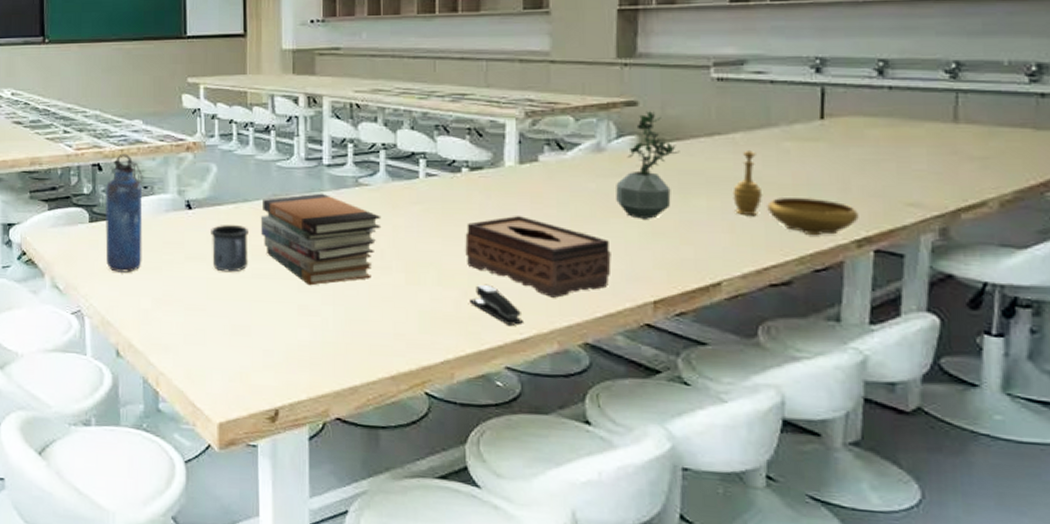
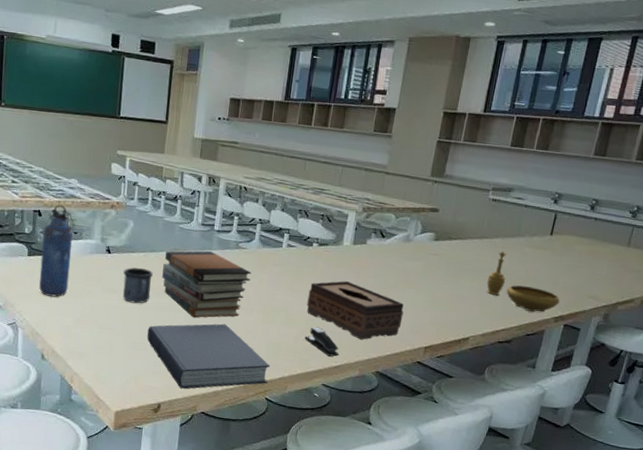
book: none [250,290,426,386] -> present [147,323,271,389]
potted plant: present [616,111,680,219] -> none [413,217,460,292]

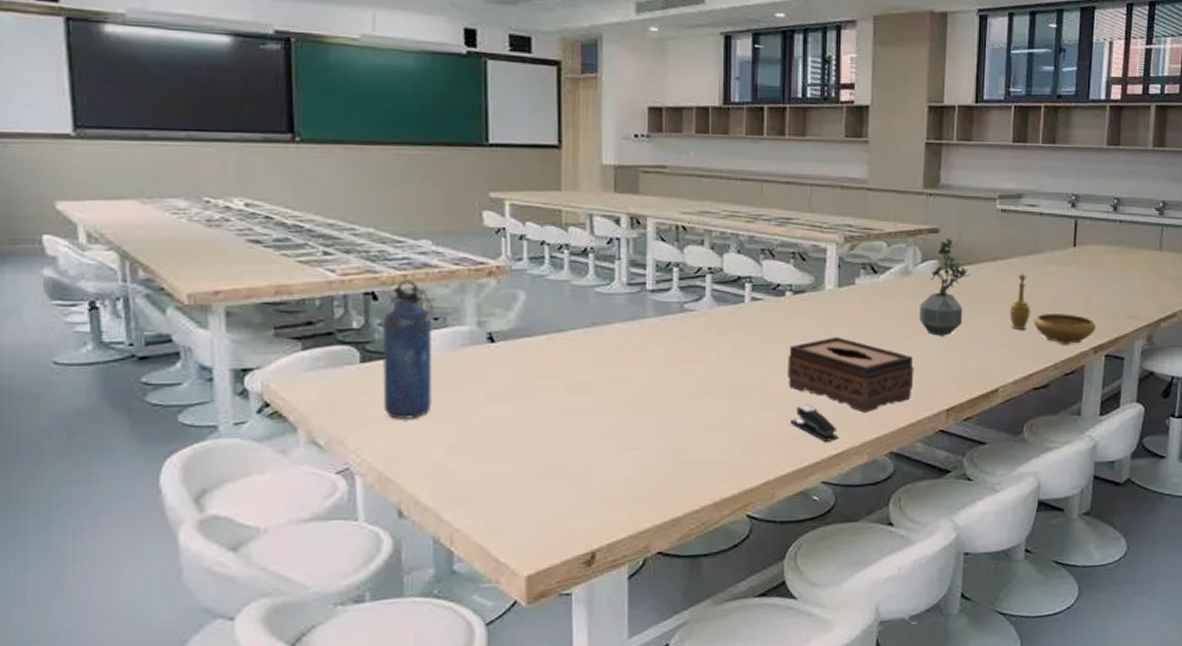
mug: present [122,267,153,304] -> none [518,357,563,411]
book: present [147,323,271,389] -> none [563,420,749,524]
book stack: present [162,250,252,318] -> none [577,320,707,418]
potted plant: none [413,217,460,292] -> present [920,238,971,336]

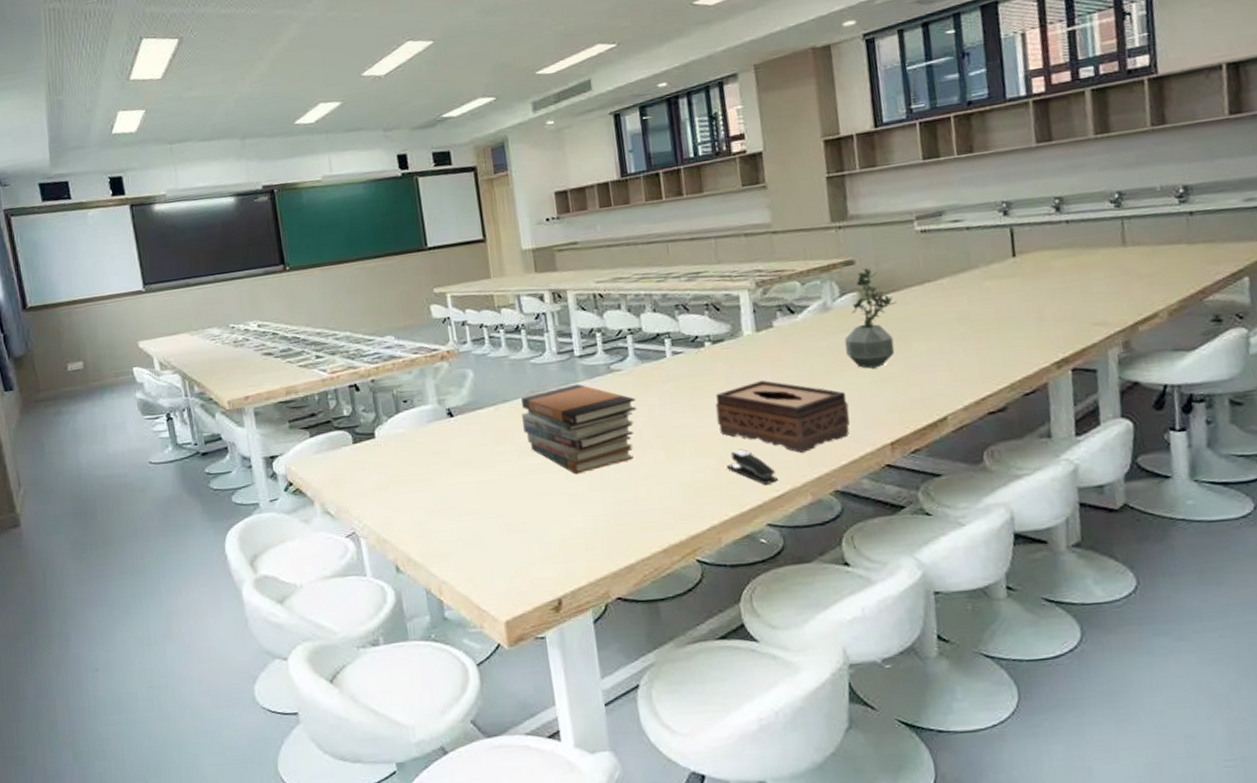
water bottle: present [381,279,433,419] -> none [365,370,411,489]
book stack: none [577,320,707,418] -> present [521,383,637,475]
decorative bowl: present [1009,272,1096,345] -> none [946,292,1056,364]

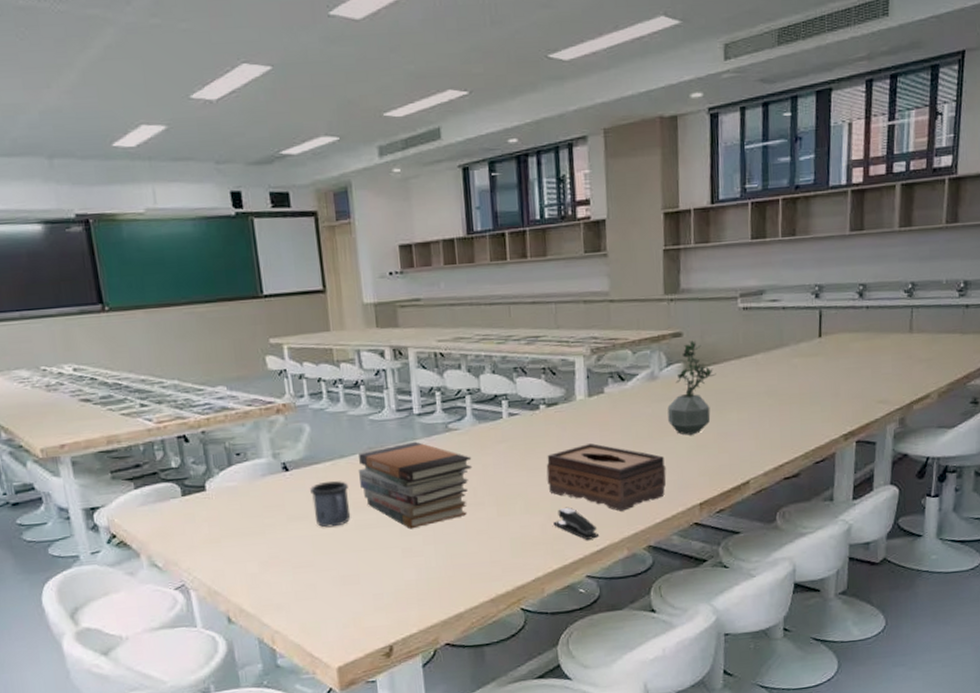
mug: none [474,425,515,474] -> present [310,480,351,528]

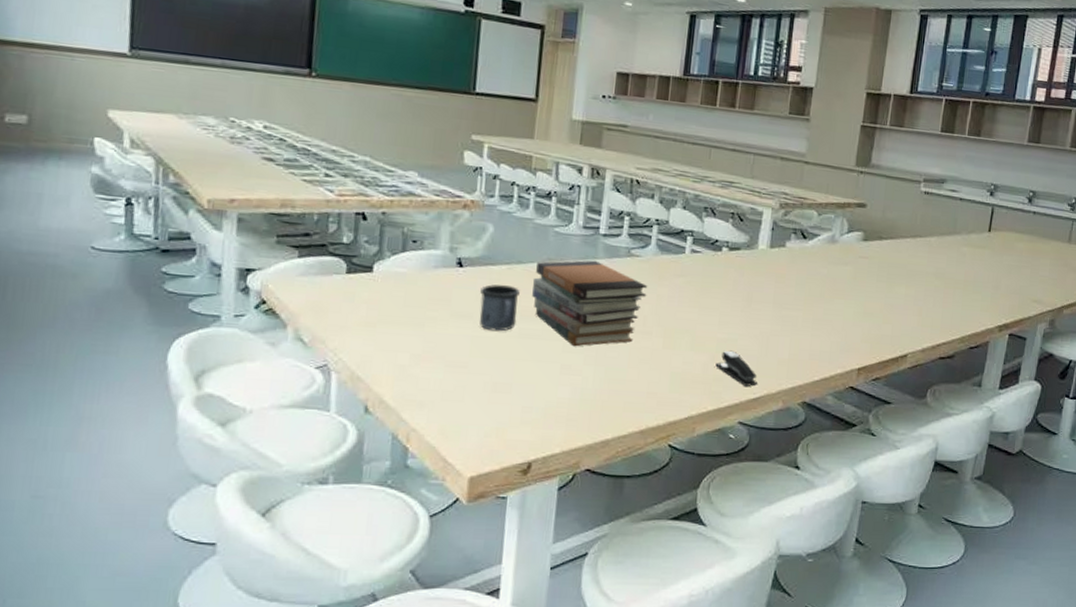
tissue box: present [546,443,667,511] -> none [717,292,832,364]
potted plant: present [667,340,716,435] -> none [841,213,892,302]

